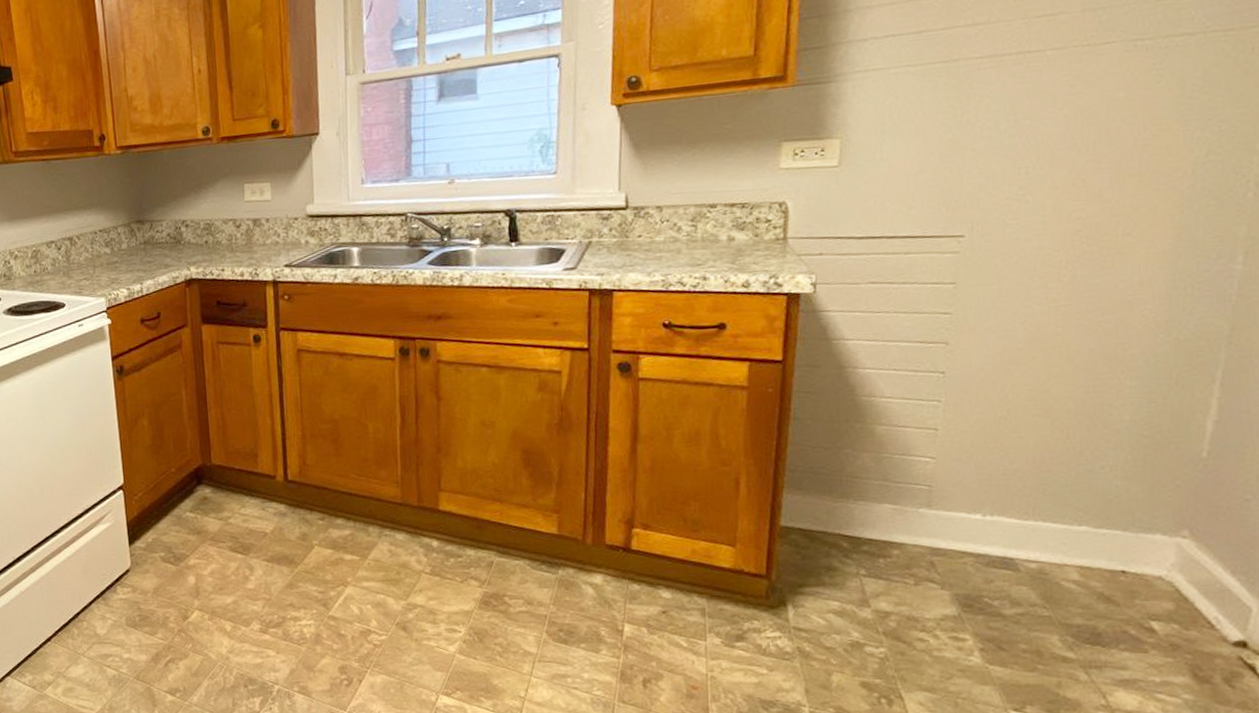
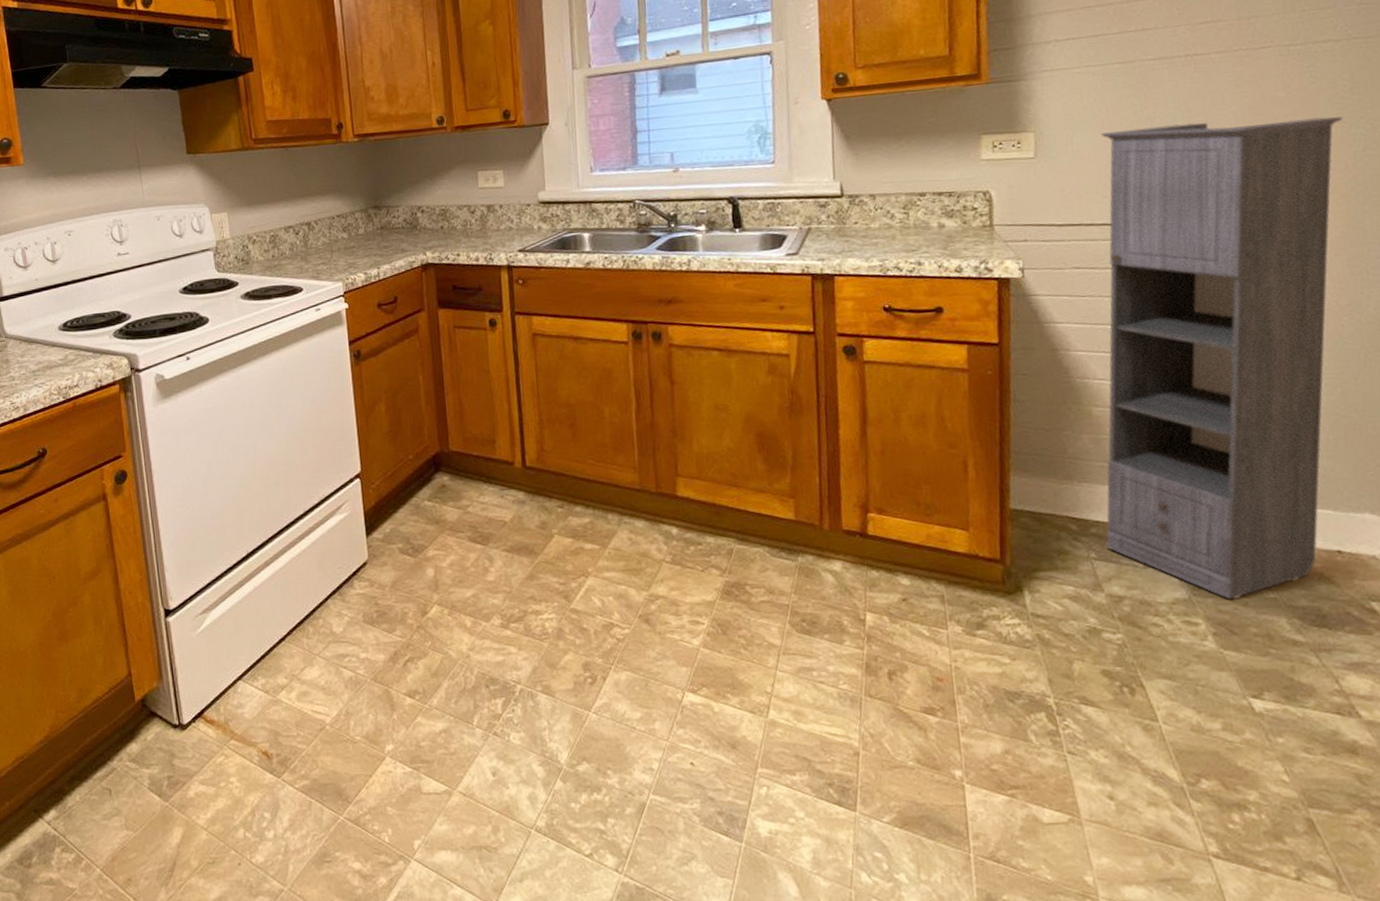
storage cabinet: none [878,118,1187,617] -> present [1101,116,1342,600]

